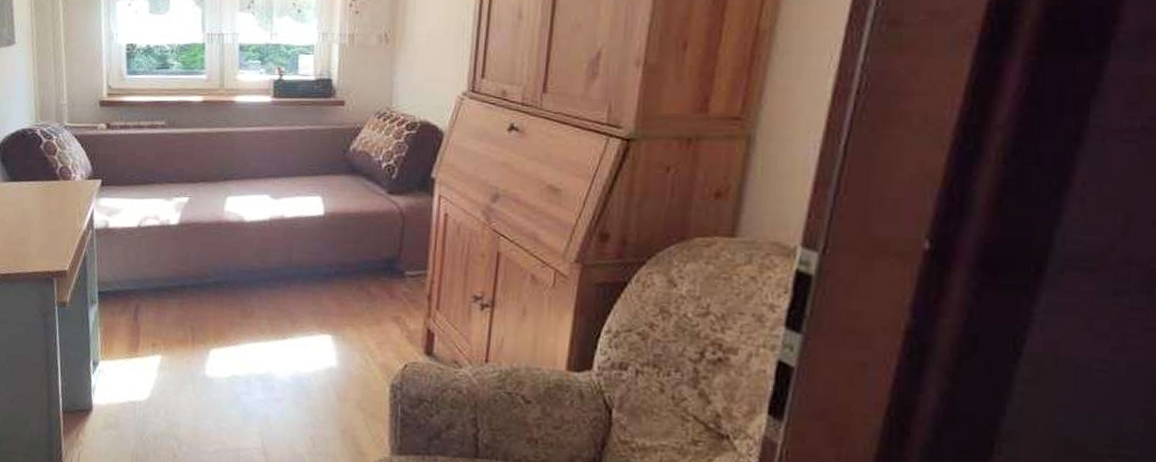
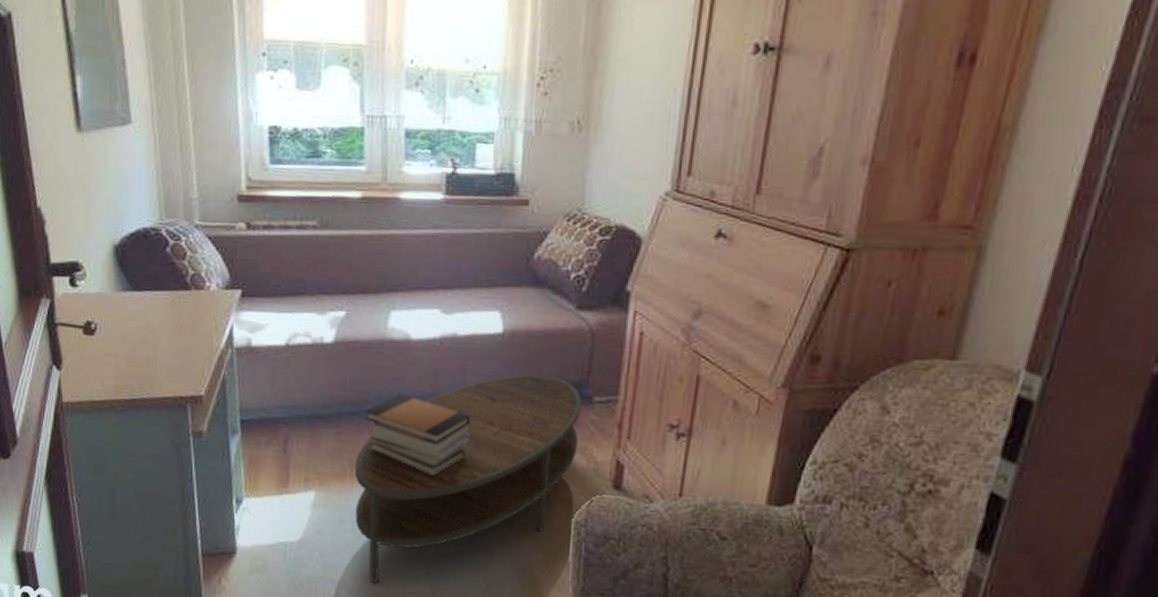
coffee table: none [195,251,395,441] -> present [354,374,582,584]
book stack: none [204,268,297,343] -> present [364,393,471,477]

